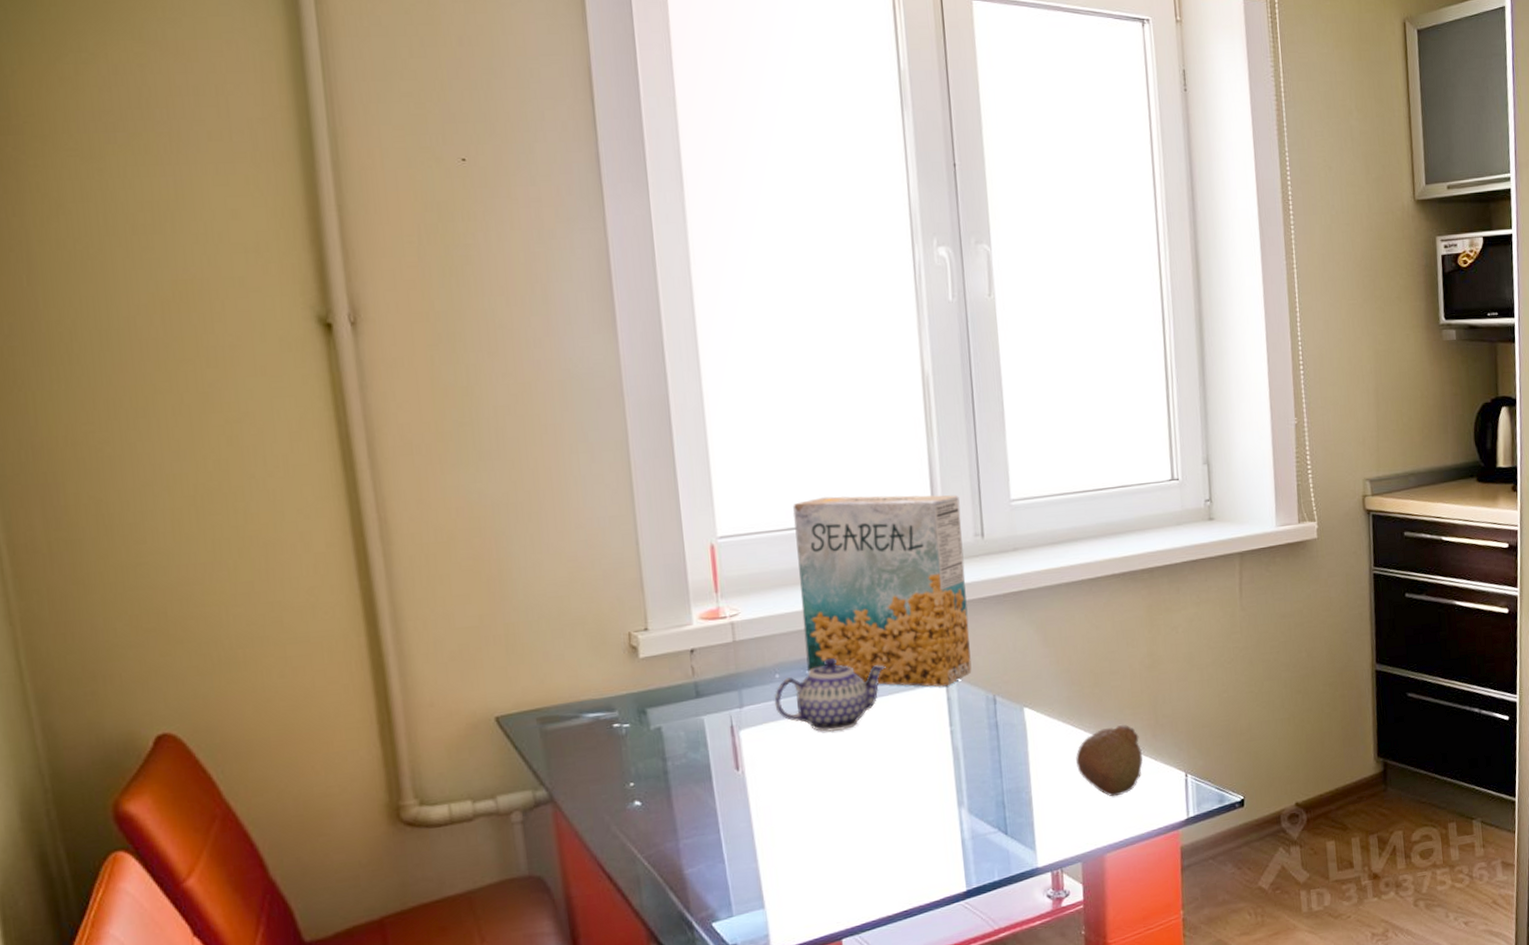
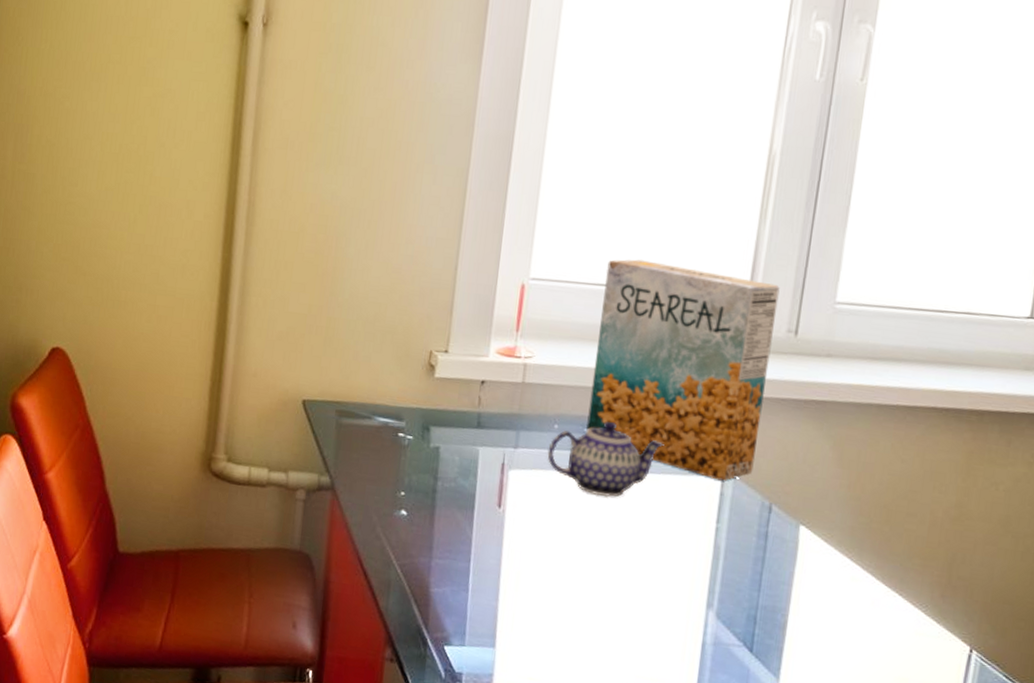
fruit: present [1076,724,1143,797] -> none [845,571,925,650]

